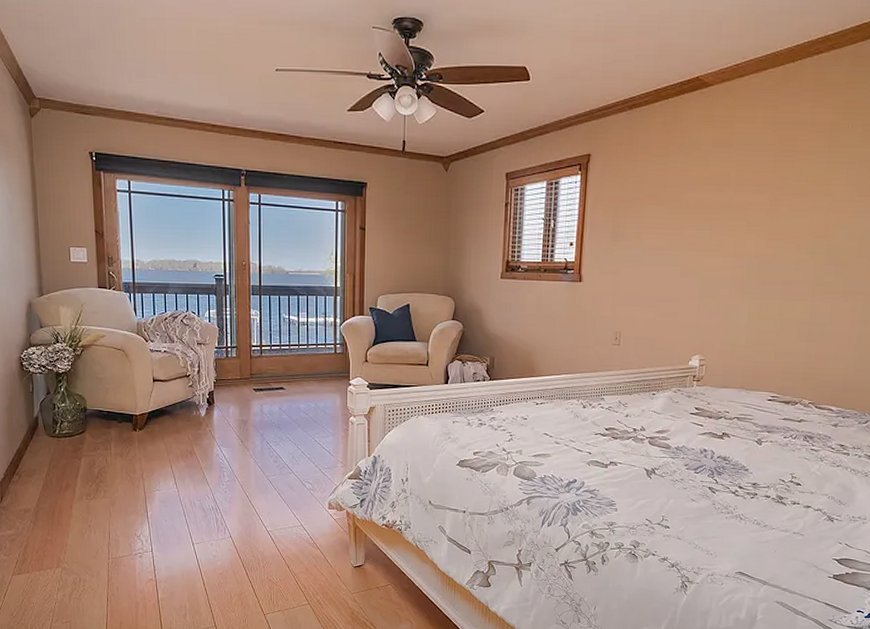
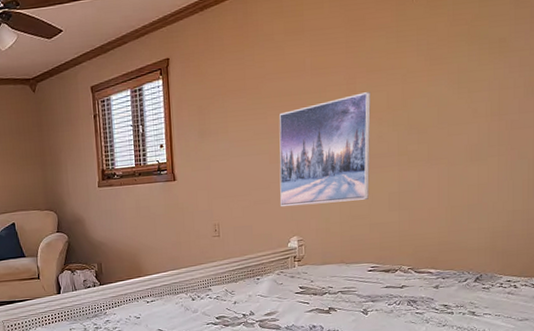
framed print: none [686,215,793,326] -> present [279,92,371,207]

